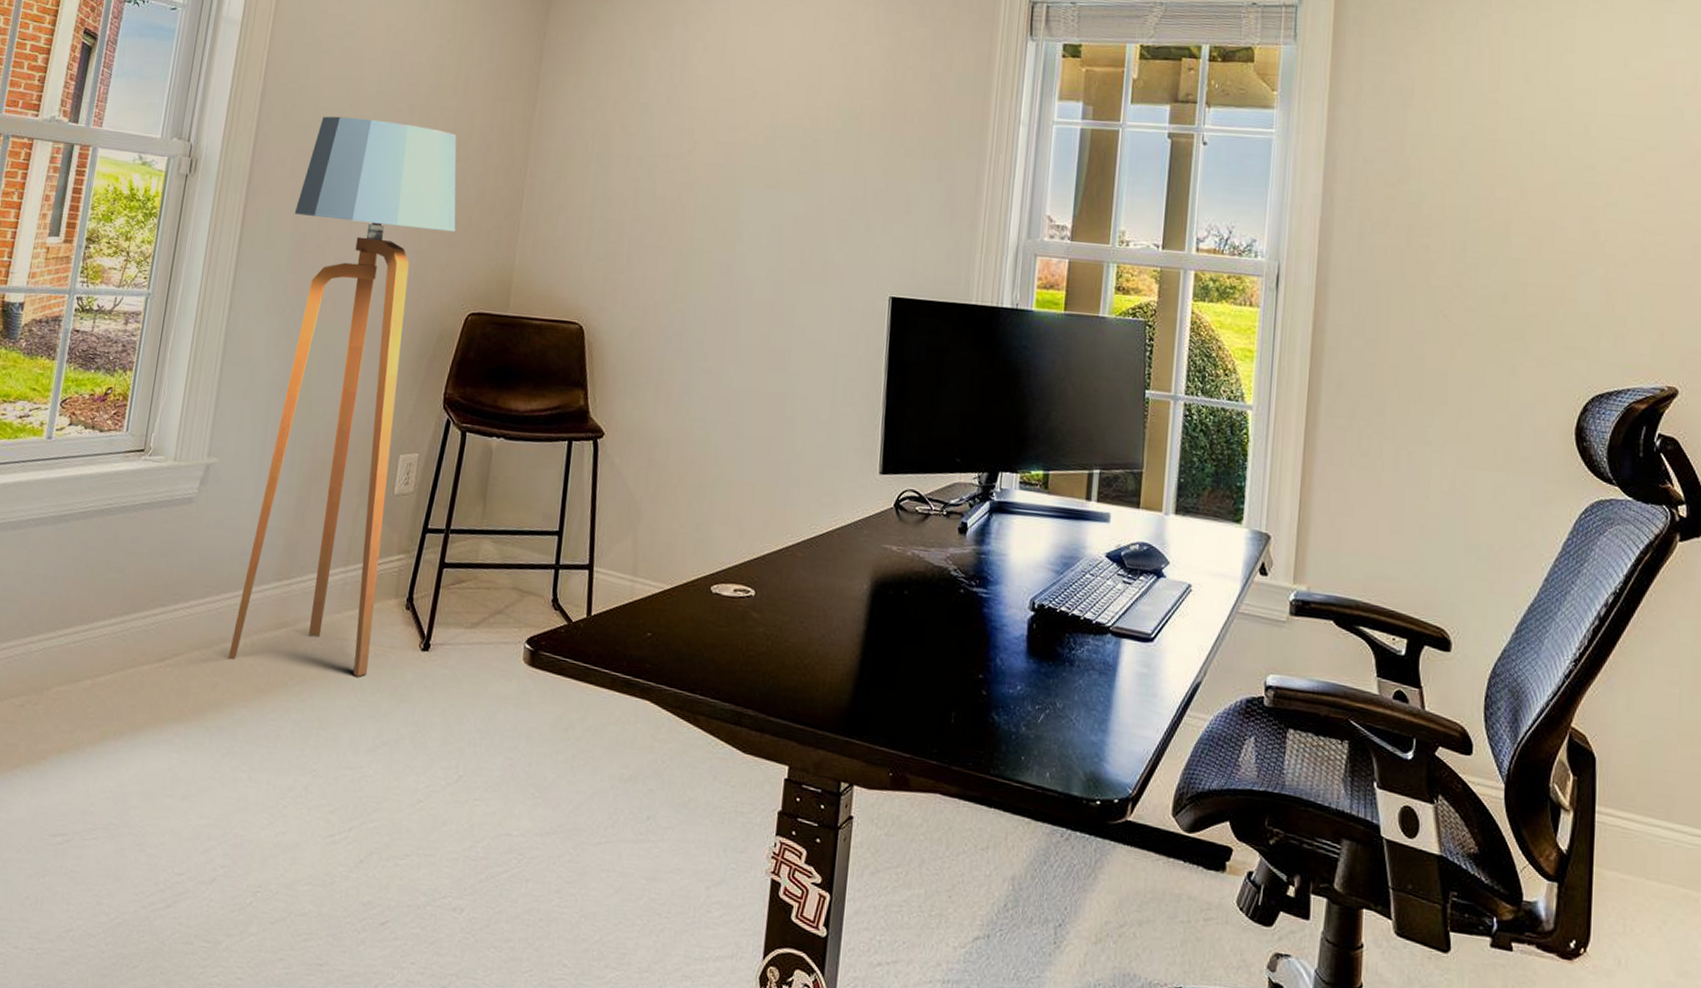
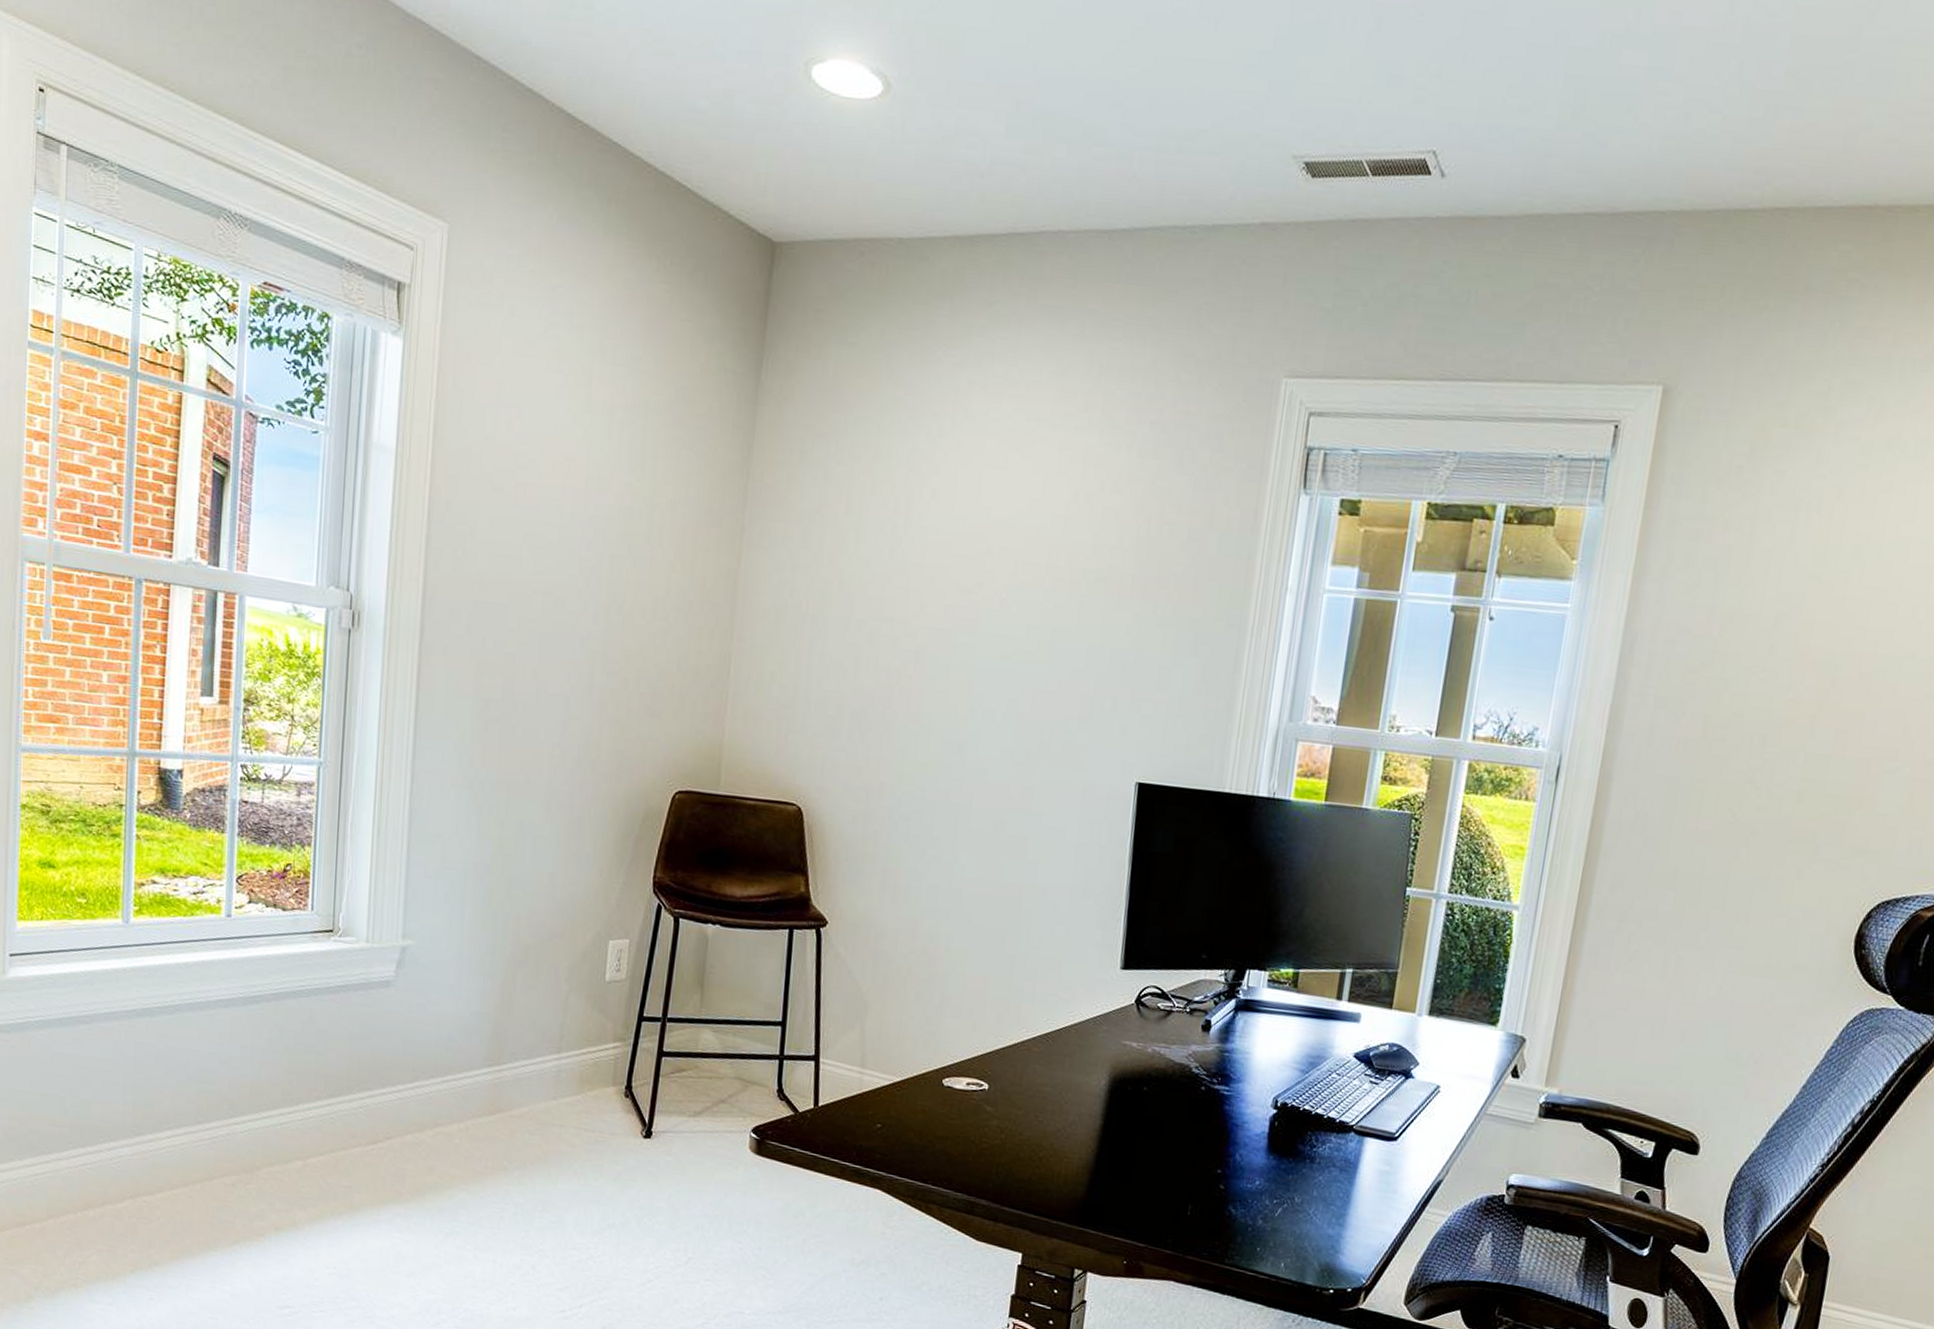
floor lamp: present [228,116,457,677] -> none [443,565,657,1162]

